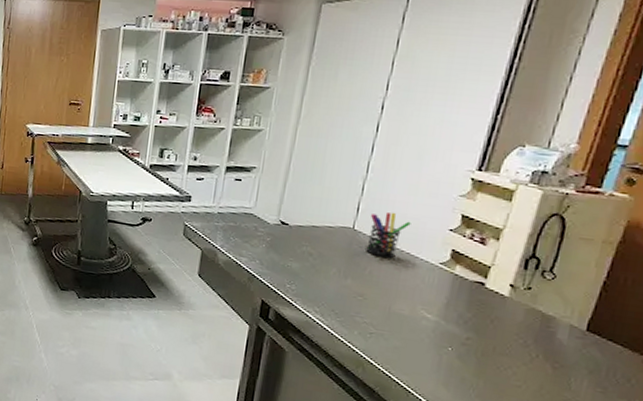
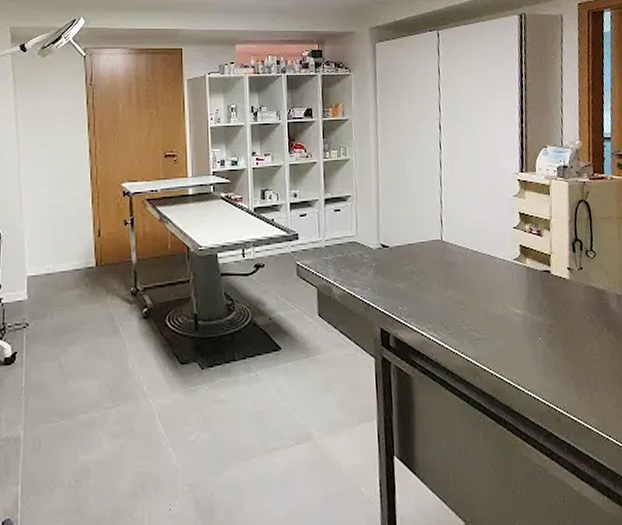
pen holder: present [366,212,411,259] -> none [453,219,485,264]

